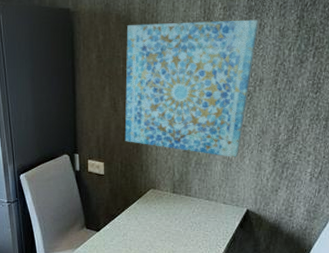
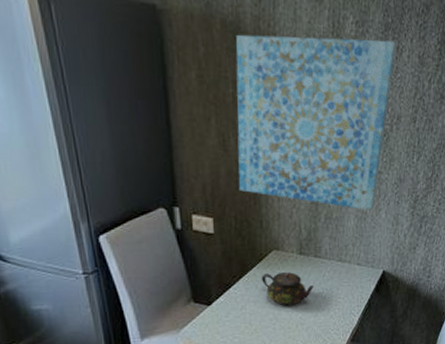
teapot: none [140,207,184,235] -> present [261,271,314,306]

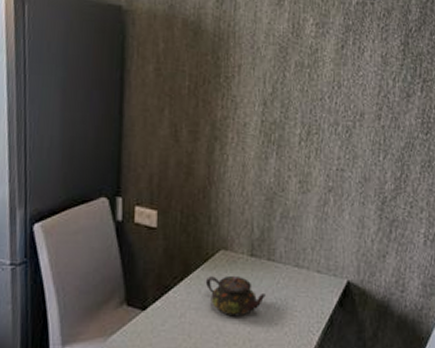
wall art: present [236,34,396,210] -> none [187,32,357,210]

